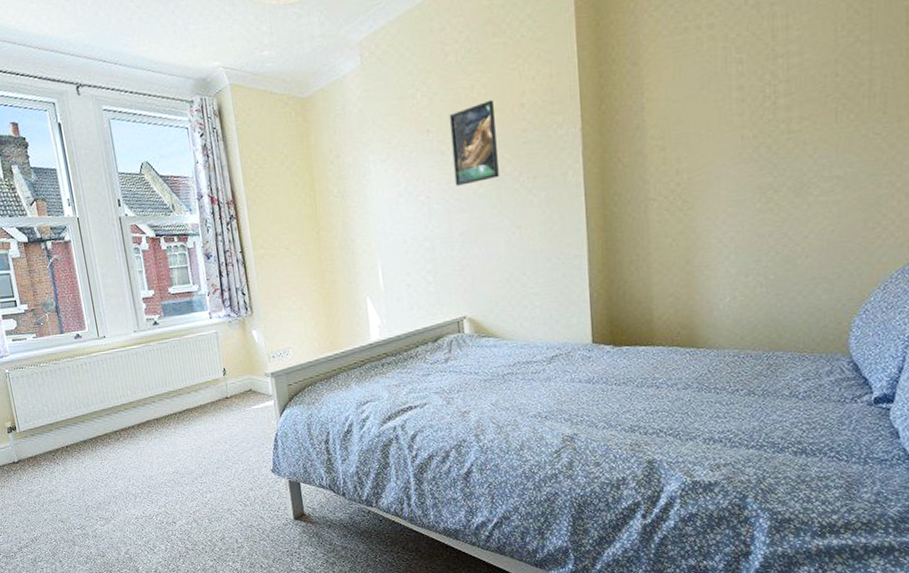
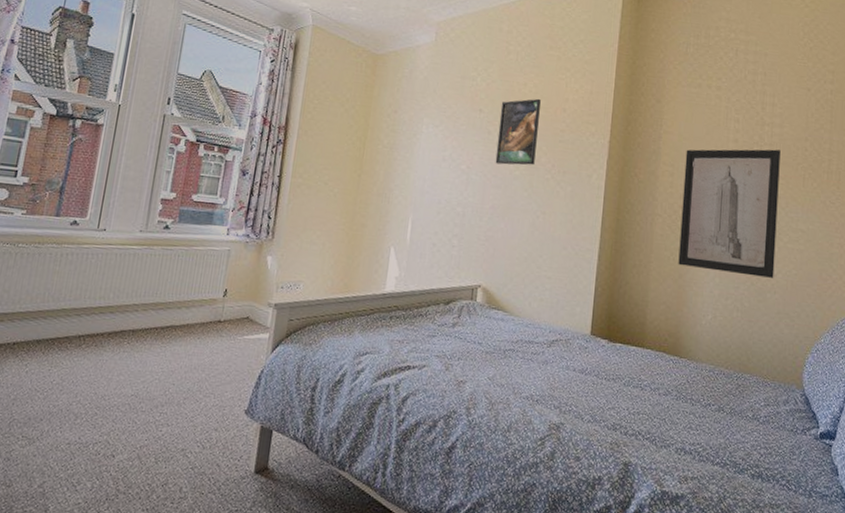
wall art: none [677,84,804,251] -> present [678,149,781,278]

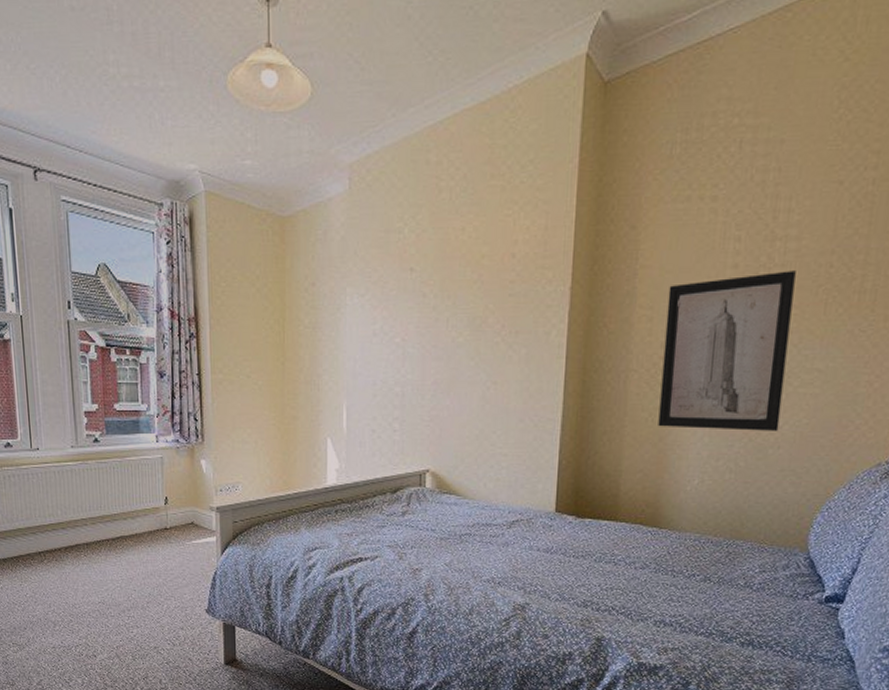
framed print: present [495,98,541,166] -> none [434,245,483,332]

